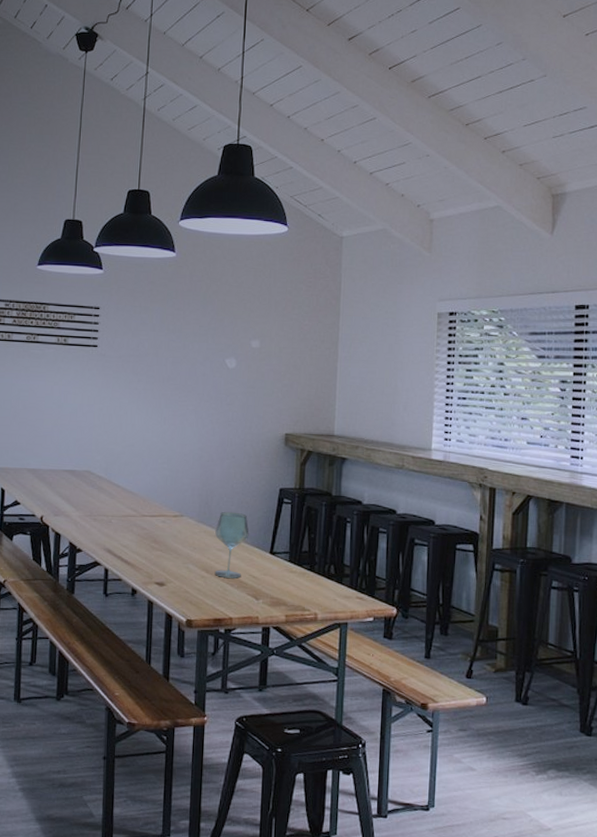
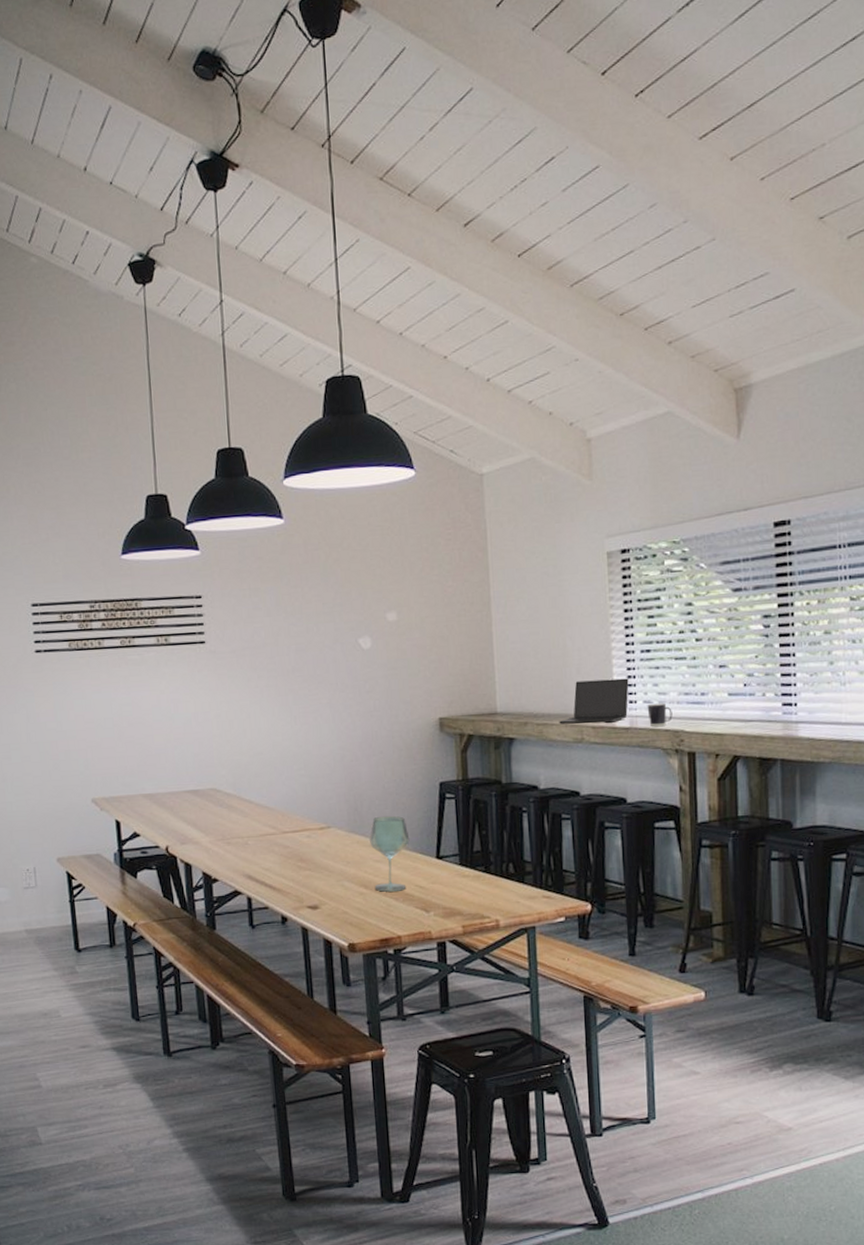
laptop: none [385,417,446,455] -> present [559,678,629,724]
mug: none [459,443,480,463] -> present [647,703,673,726]

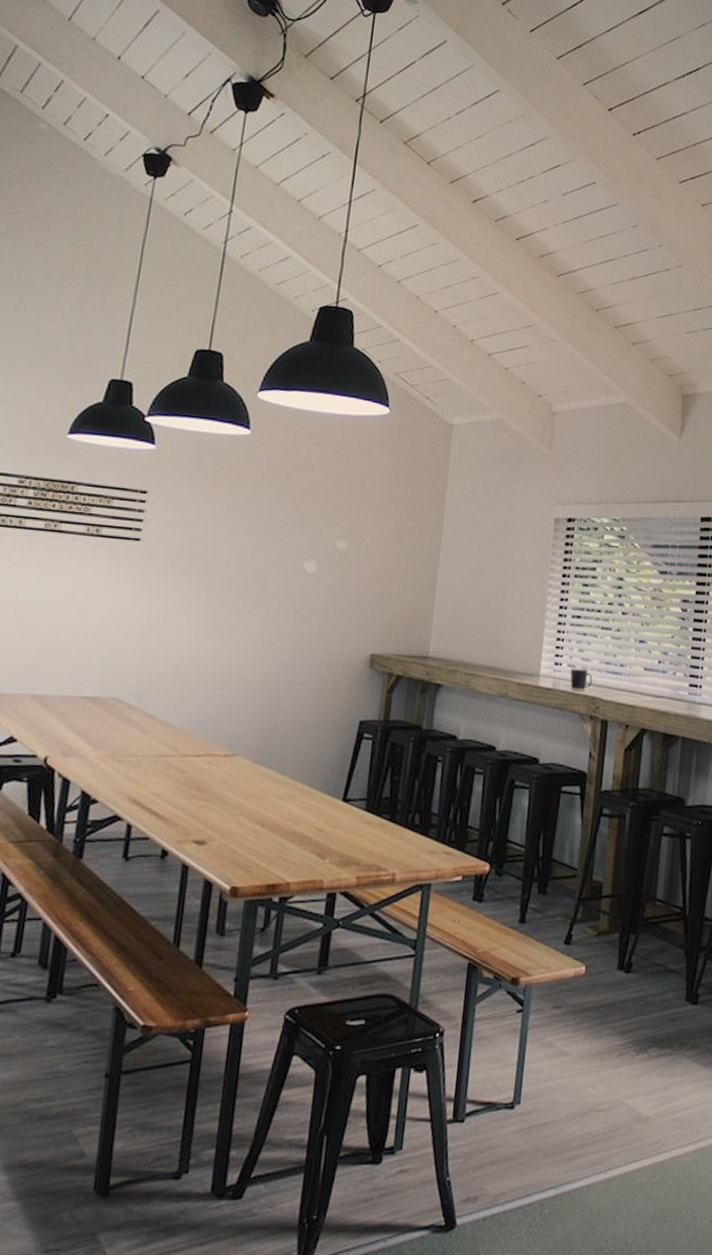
wine glass: present [369,815,410,892] -> none [271,749,319,833]
laptop: present [559,678,629,724] -> none [486,636,558,682]

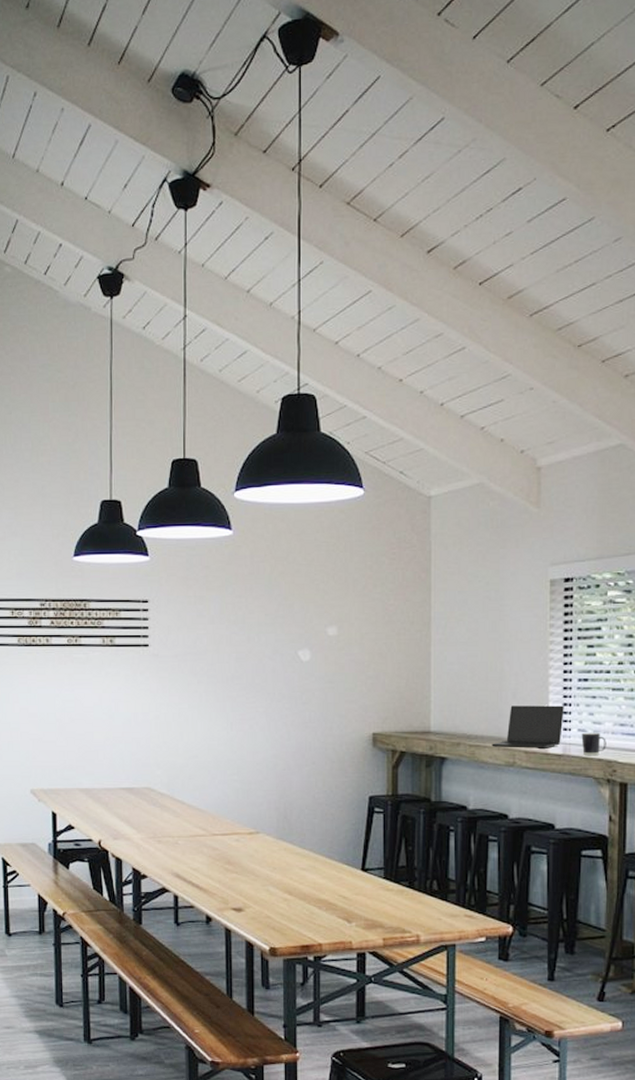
laptop: none [486,636,558,682] -> present [492,705,564,748]

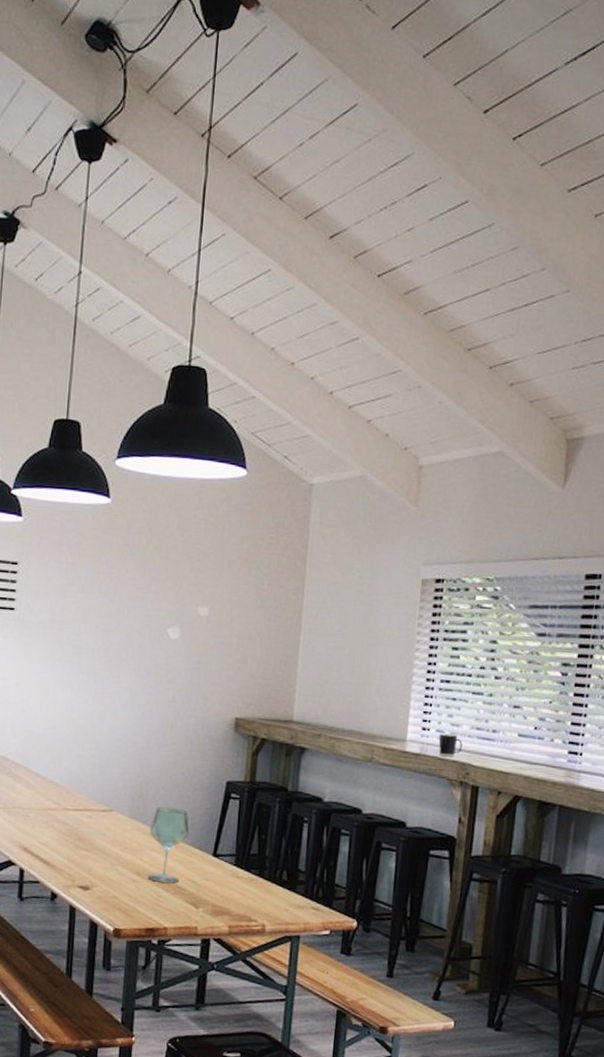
wine glass: none [297,825,336,900] -> present [147,806,190,884]
laptop: present [492,705,564,748] -> none [351,701,425,747]

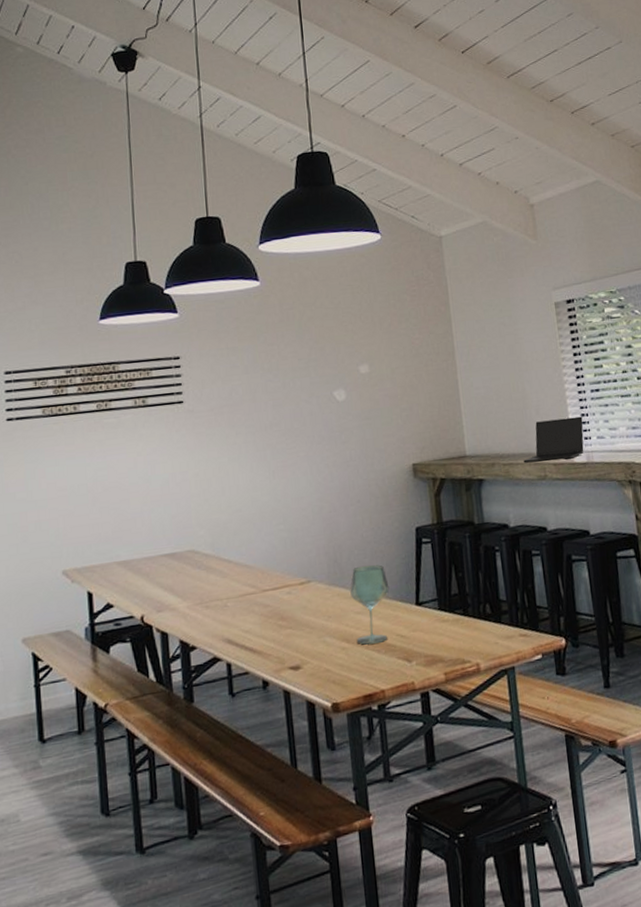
laptop: none [351,701,425,747] -> present [523,416,584,463]
mug: present [438,733,463,757] -> none [600,437,624,460]

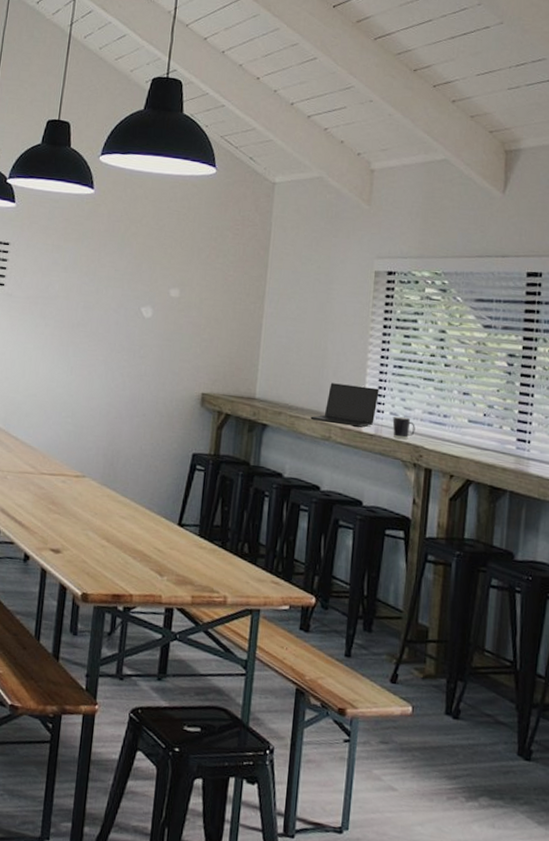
wine glass: present [350,564,390,645] -> none [116,475,157,551]
mug: none [600,437,624,460] -> present [392,416,415,439]

